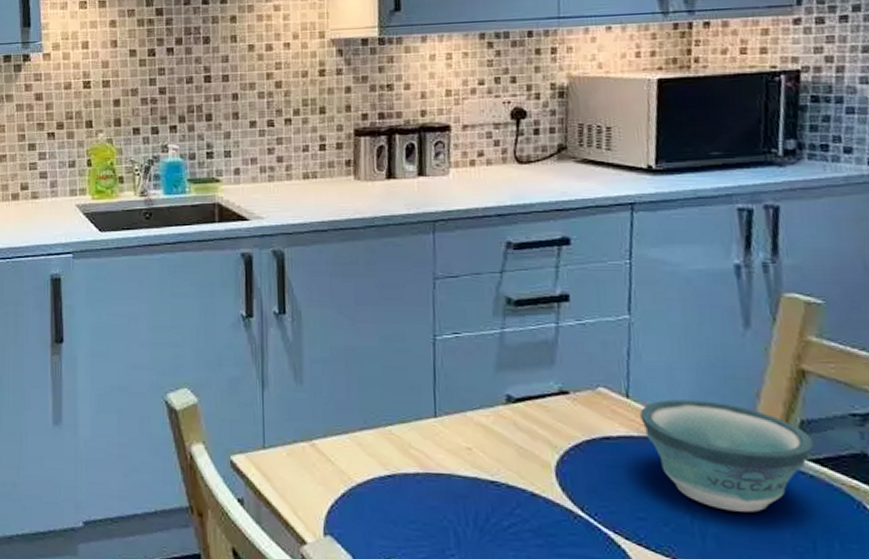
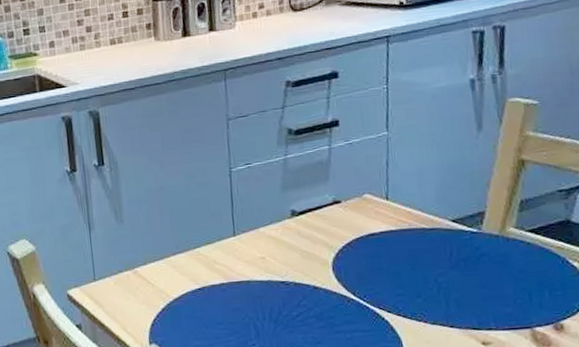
bowl: present [640,399,814,513] -> none [397,194,530,279]

